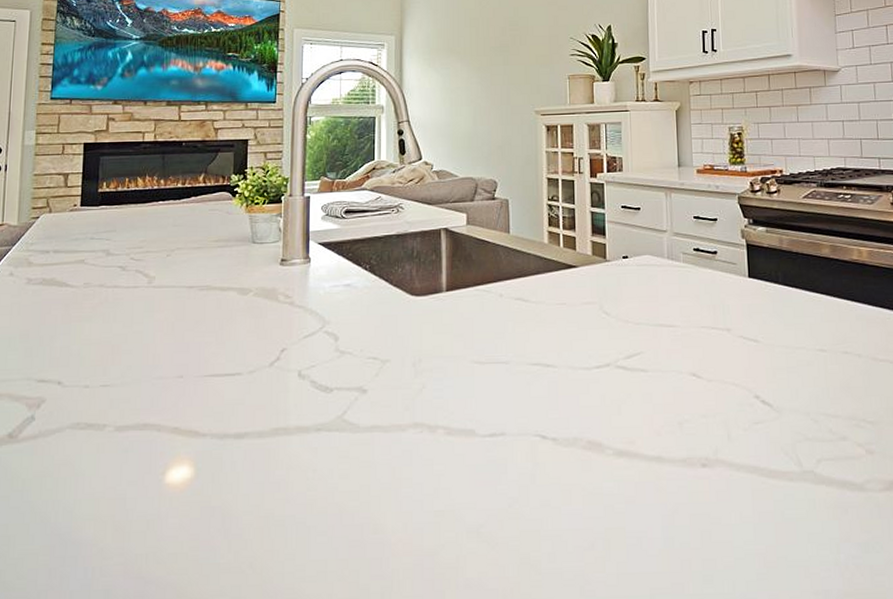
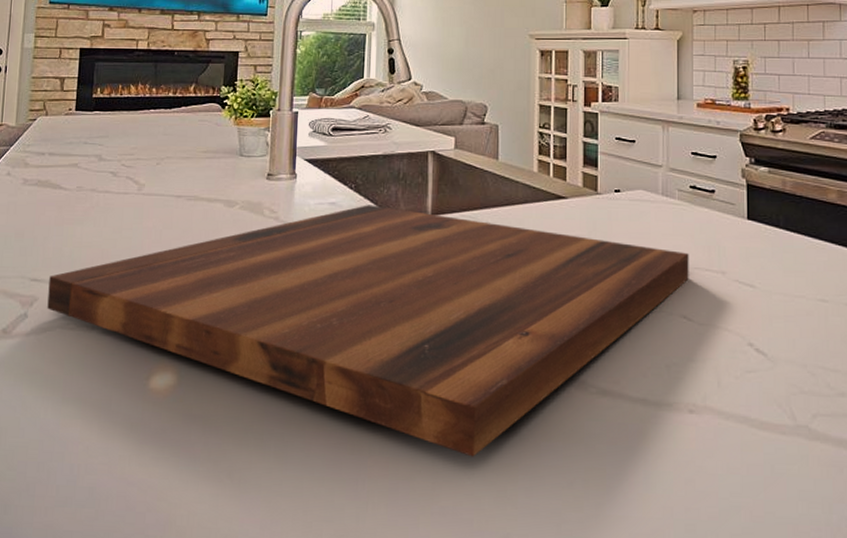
cutting board: none [55,284,696,527] -> present [47,205,689,457]

